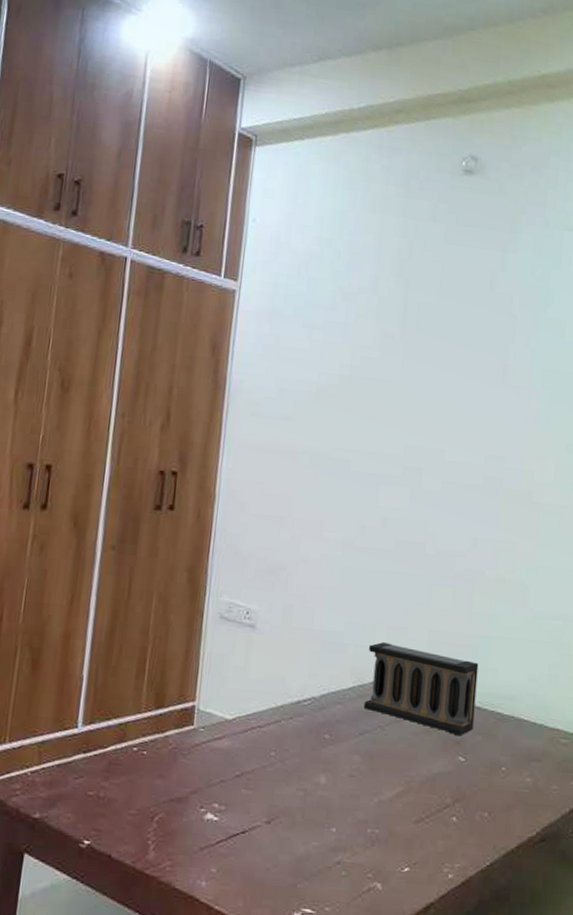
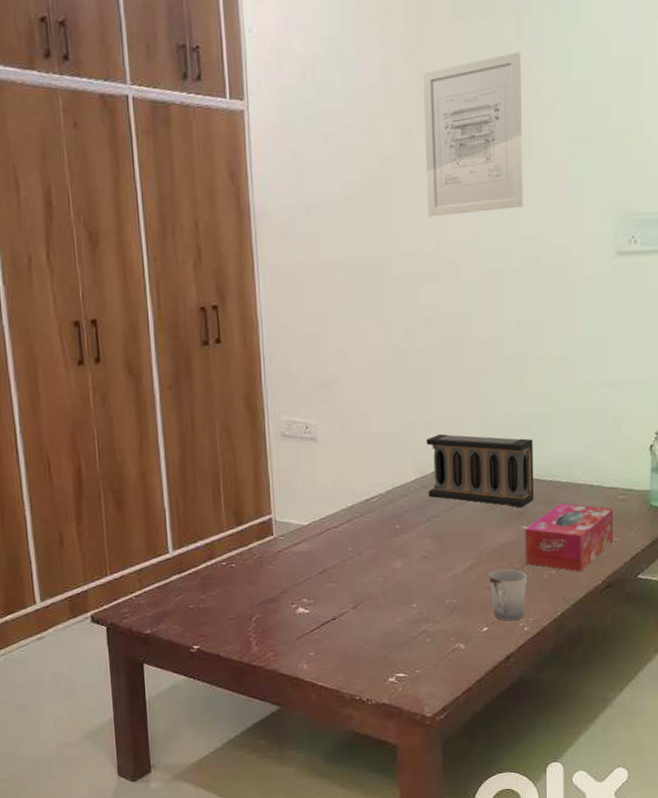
wall art: none [399,283,504,427] -> present [423,52,524,217]
cup: none [416,802,458,865] -> present [488,568,527,621]
tissue box: none [457,737,555,819] -> present [524,503,614,572]

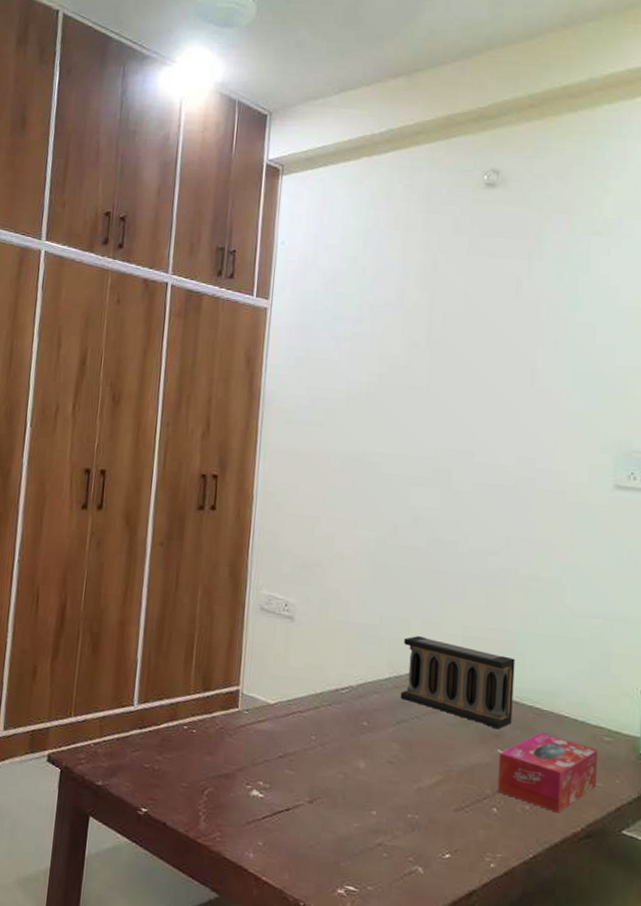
wall art: present [423,52,524,217] -> none [428,290,530,429]
cup: present [488,568,527,621] -> none [456,791,499,854]

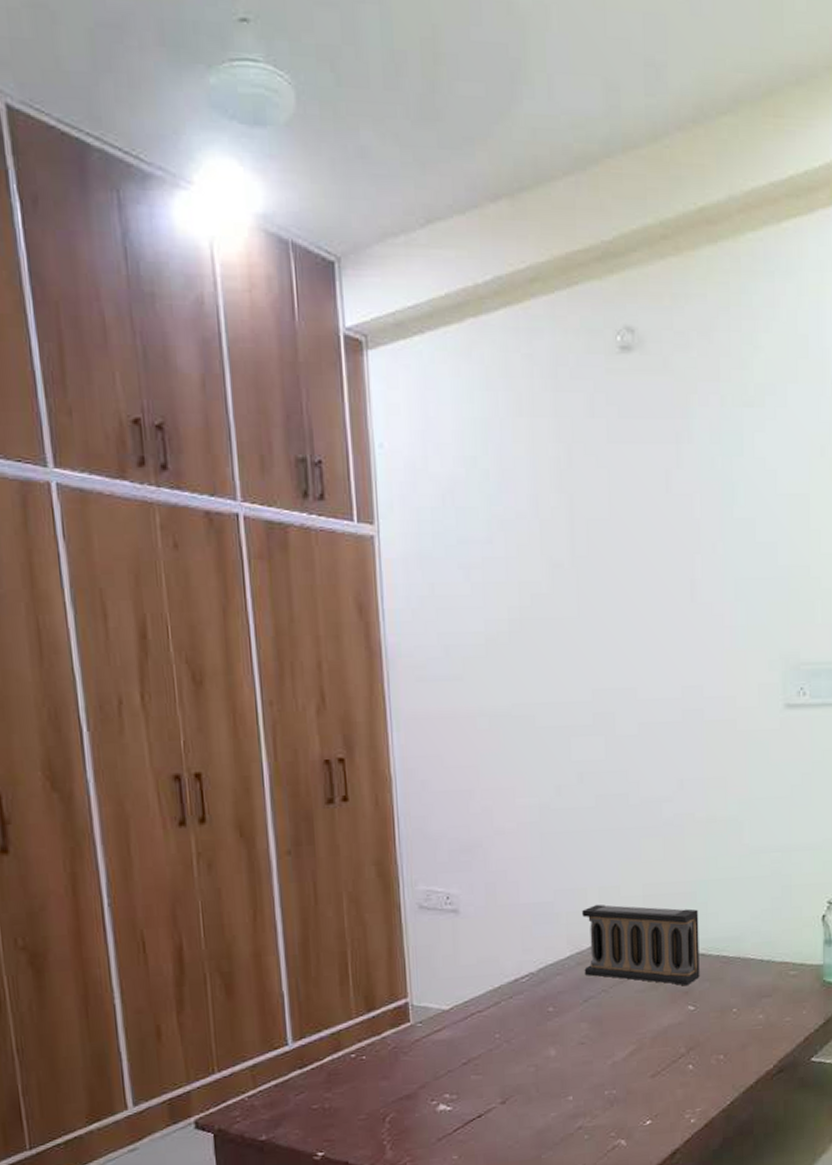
tissue box: present [497,732,598,813] -> none [690,980,785,1056]

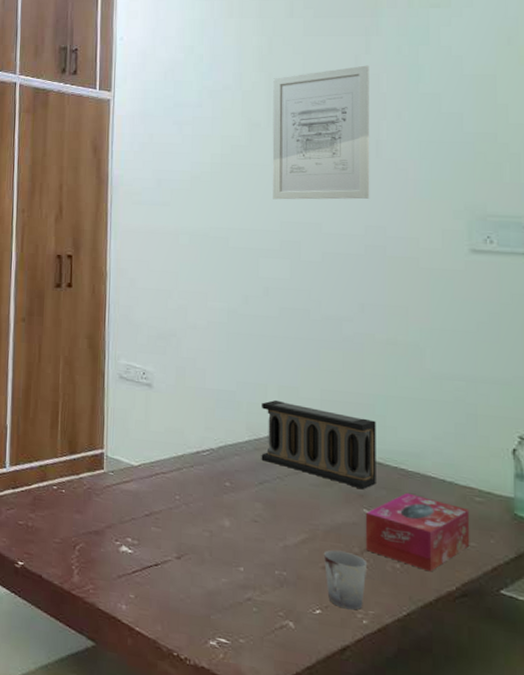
wall art: none [575,483,686,662] -> present [272,65,370,200]
cup: none [651,1054,694,1113] -> present [323,550,368,610]
tissue box: none [690,980,785,1056] -> present [365,492,470,572]

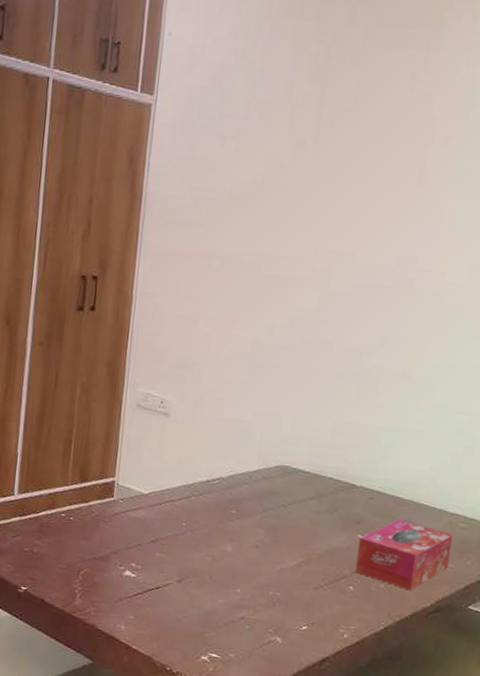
speaker: present [261,399,376,490] -> none [268,430,381,517]
wall art: present [272,65,370,200] -> none [310,84,425,230]
cup: present [323,550,368,610] -> none [315,572,355,626]

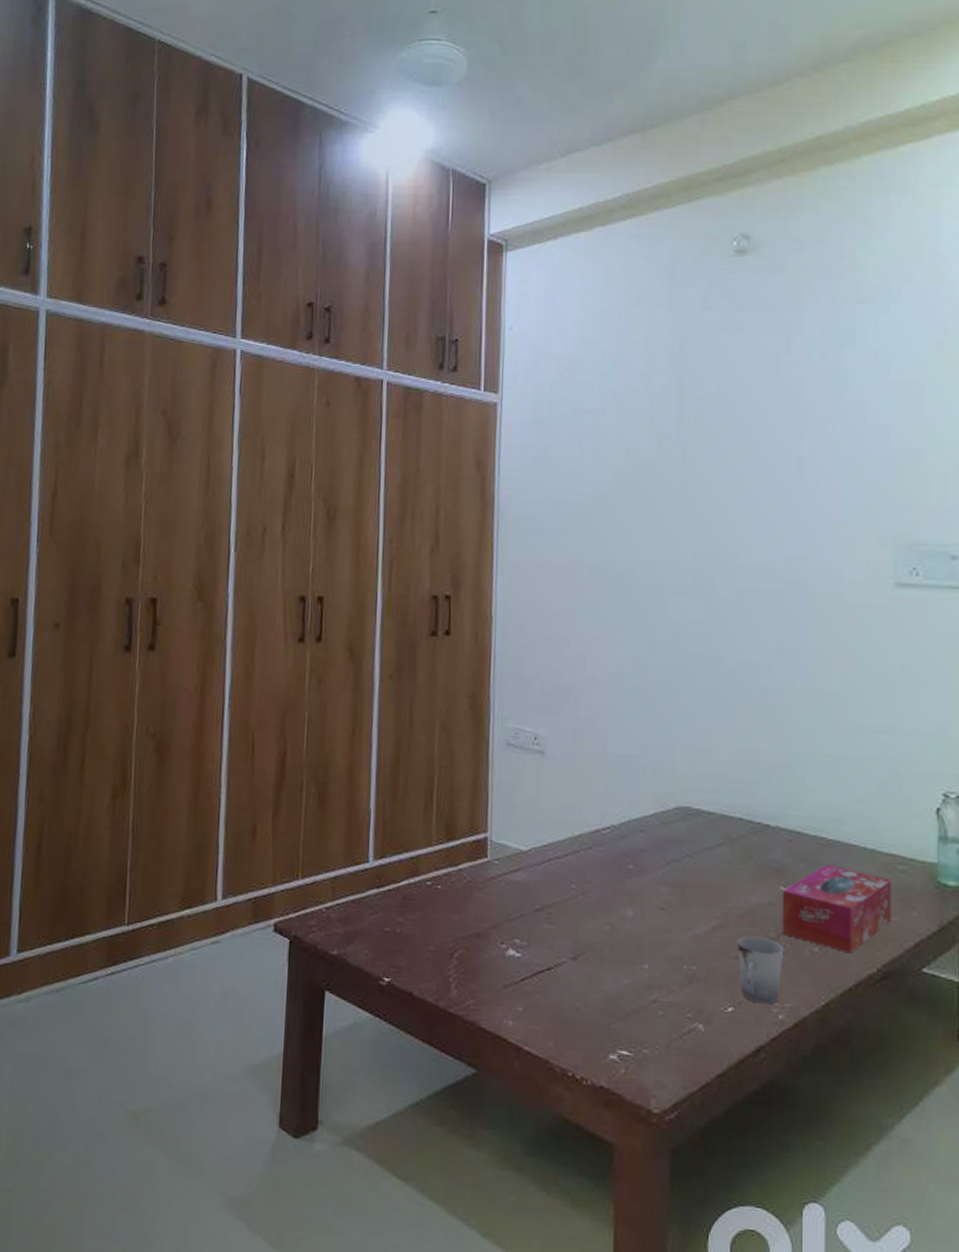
cup: none [315,572,355,626] -> present [736,936,784,1004]

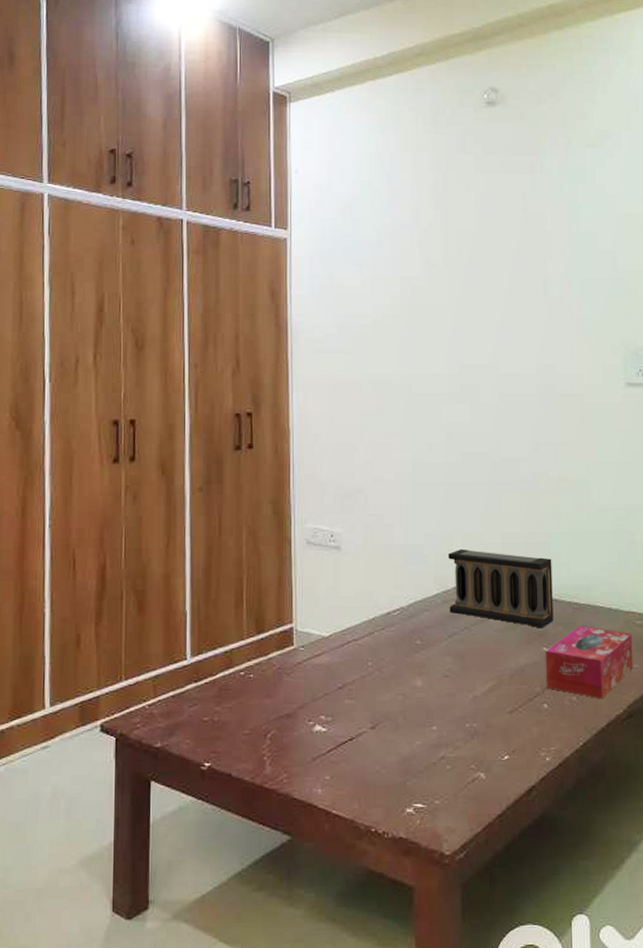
speaker: none [669,763,795,864] -> present [448,548,554,629]
cup: present [736,936,784,1004] -> none [509,692,548,750]

